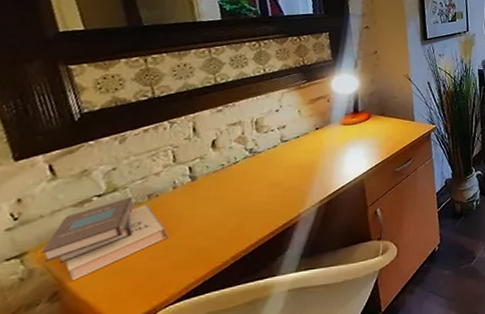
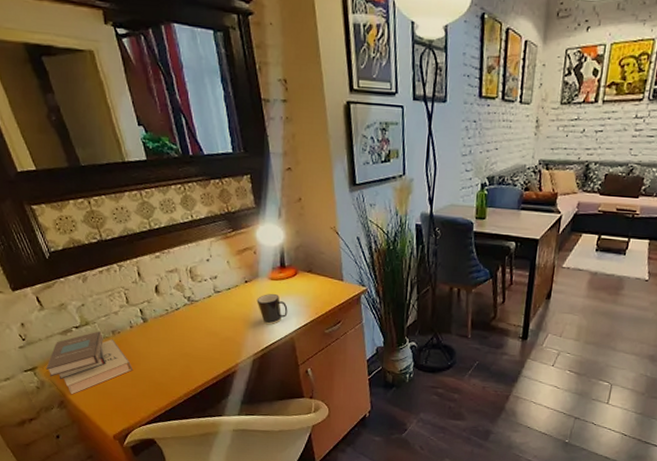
mug: none [326,137,359,170] -> present [256,293,288,325]

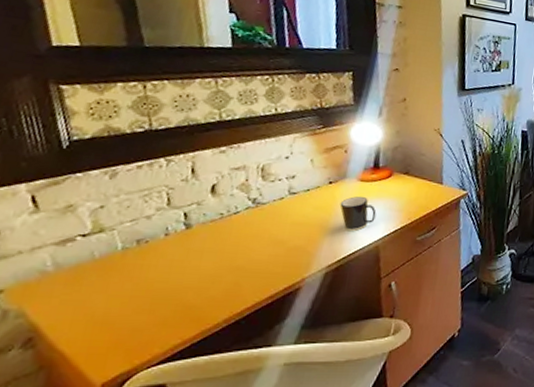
books: present [46,331,132,395] -> none [17,240,156,328]

